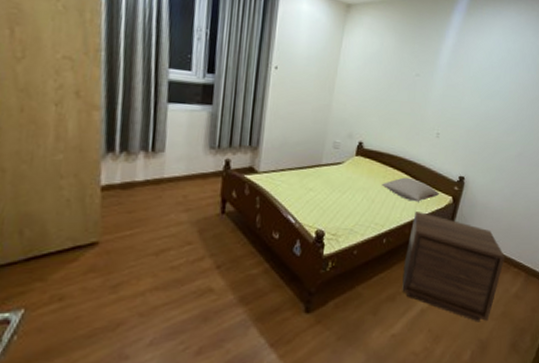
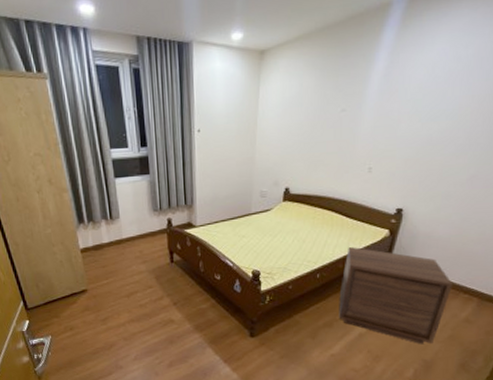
pillow: present [382,177,439,202] -> none [312,215,374,238]

